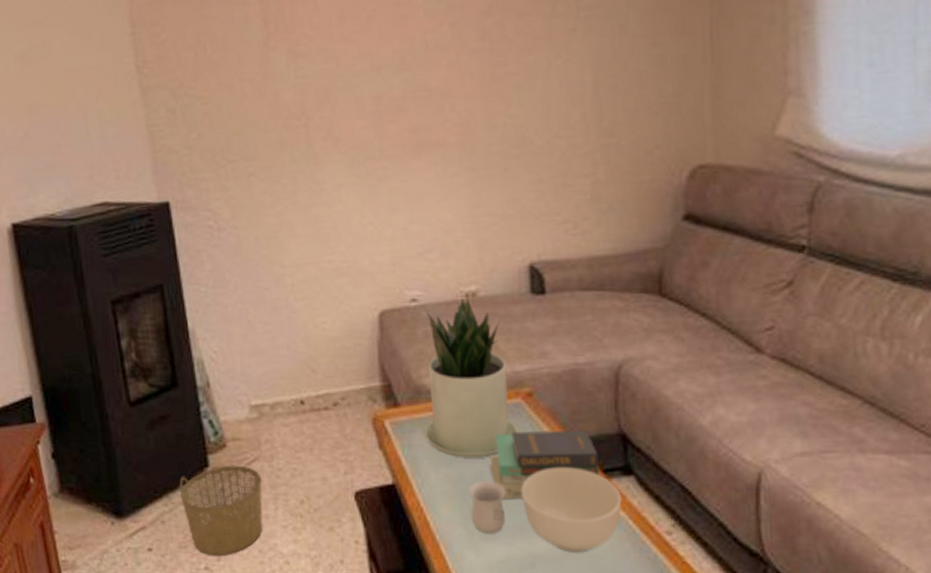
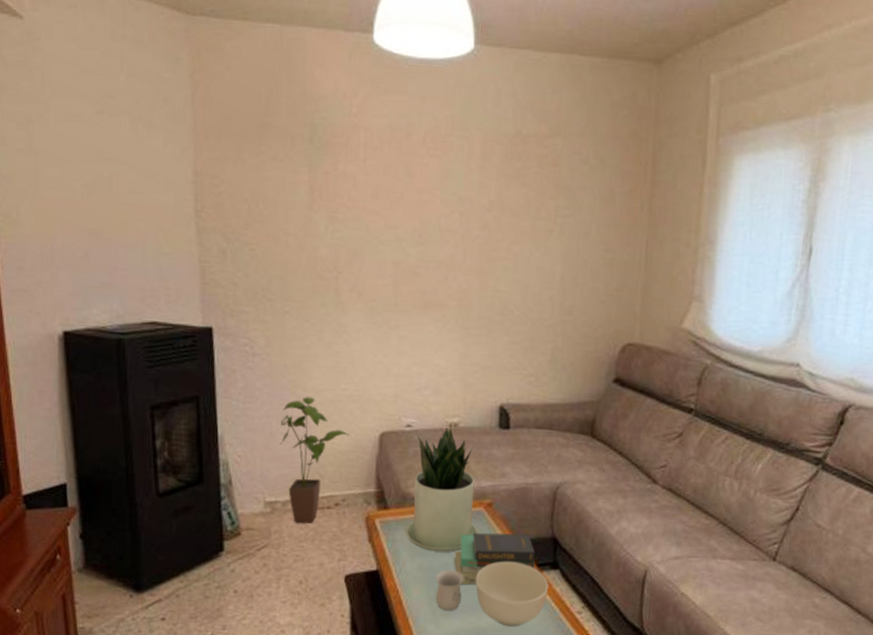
basket: present [179,465,263,557] -> none [195,550,269,626]
house plant: none [258,274,344,430] -> present [279,397,351,524]

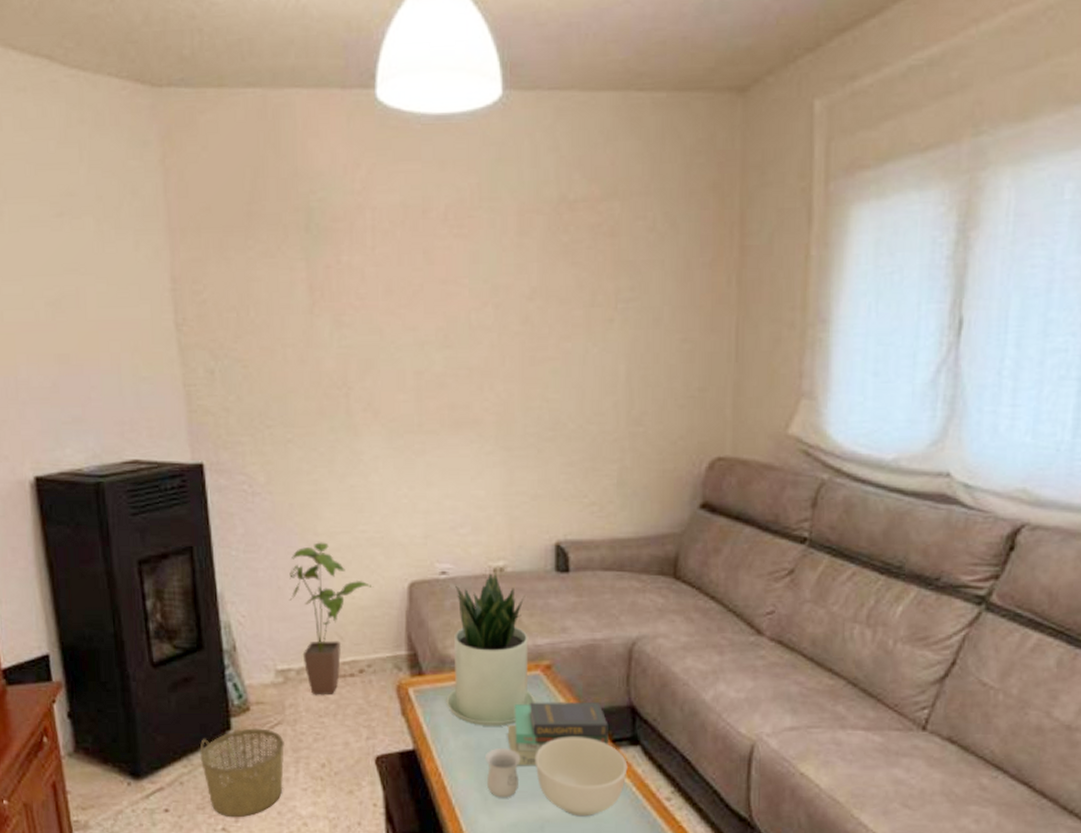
basket: none [195,550,269,626] -> present [199,728,284,818]

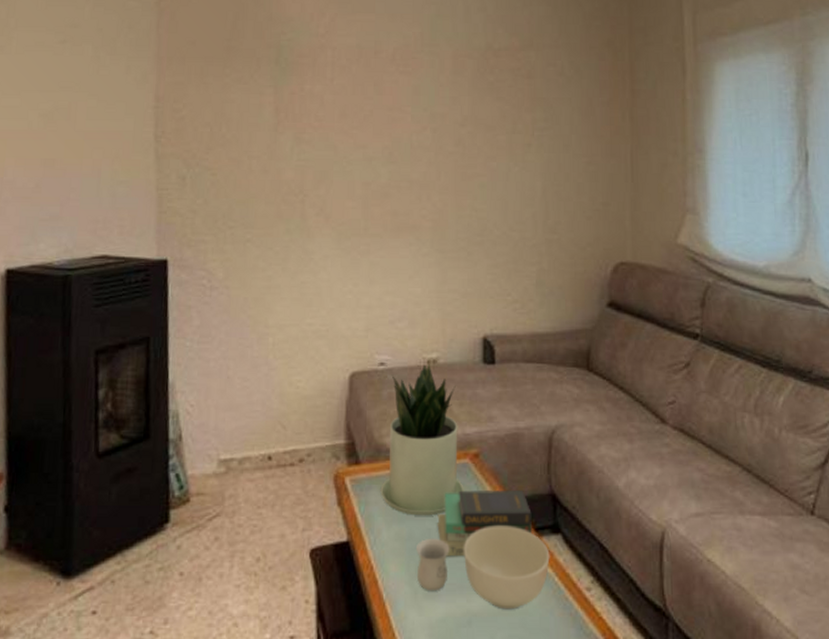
basket: present [199,728,284,818] -> none [134,521,221,619]
house plant: present [289,542,374,695] -> none [237,334,317,486]

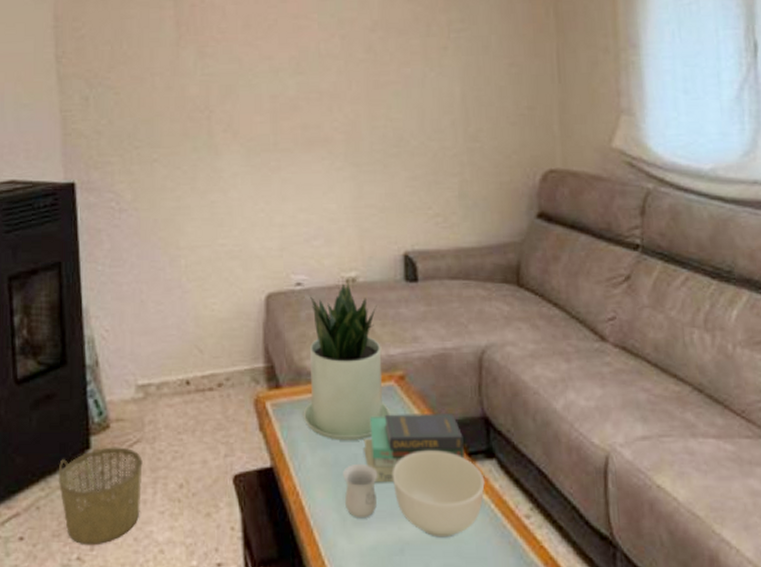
basket: none [134,521,221,619] -> present [58,447,143,546]

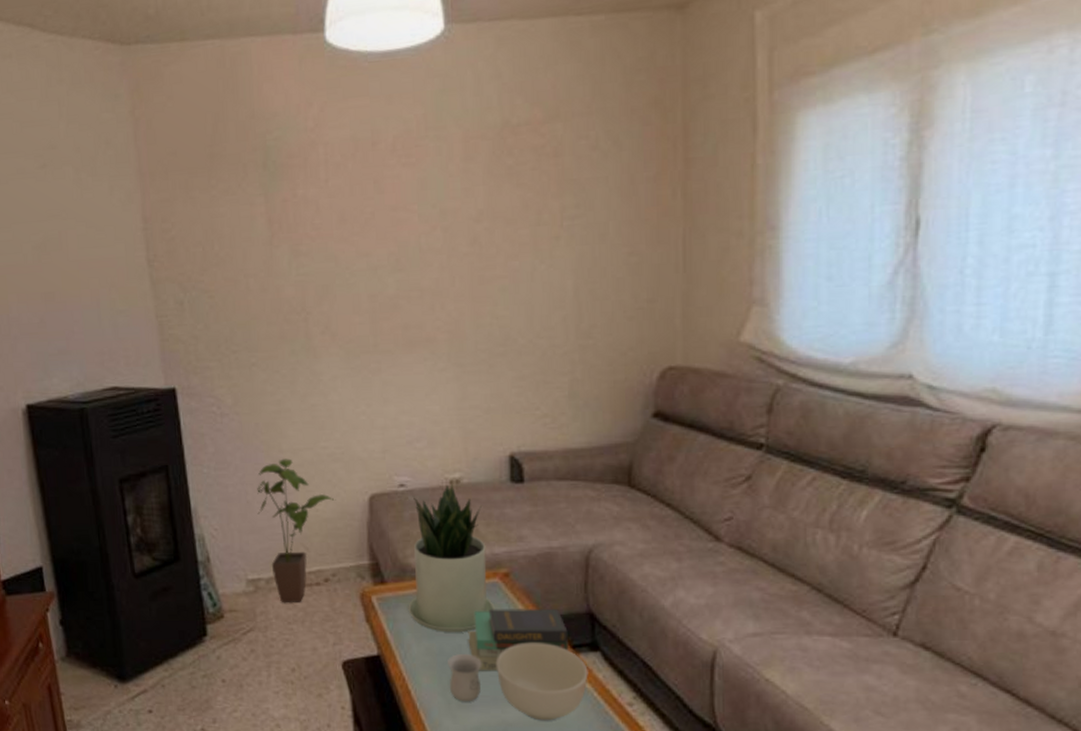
basket: present [58,447,143,546] -> none [179,634,257,719]
house plant: none [151,256,233,411] -> present [257,458,336,603]

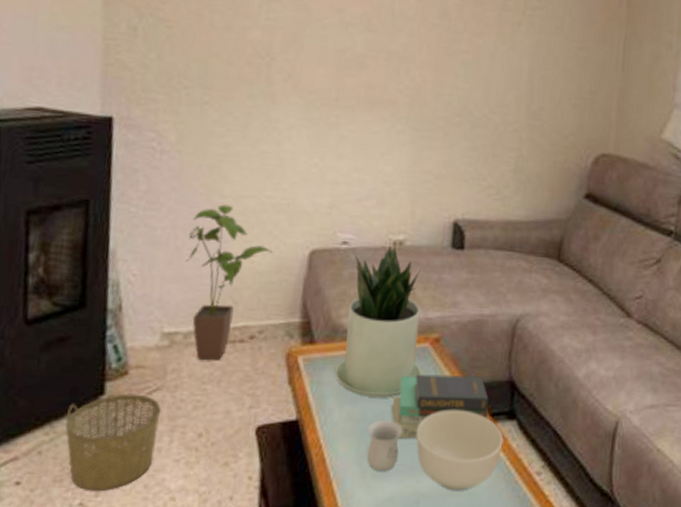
basket: none [179,634,257,719] -> present [65,393,161,492]

